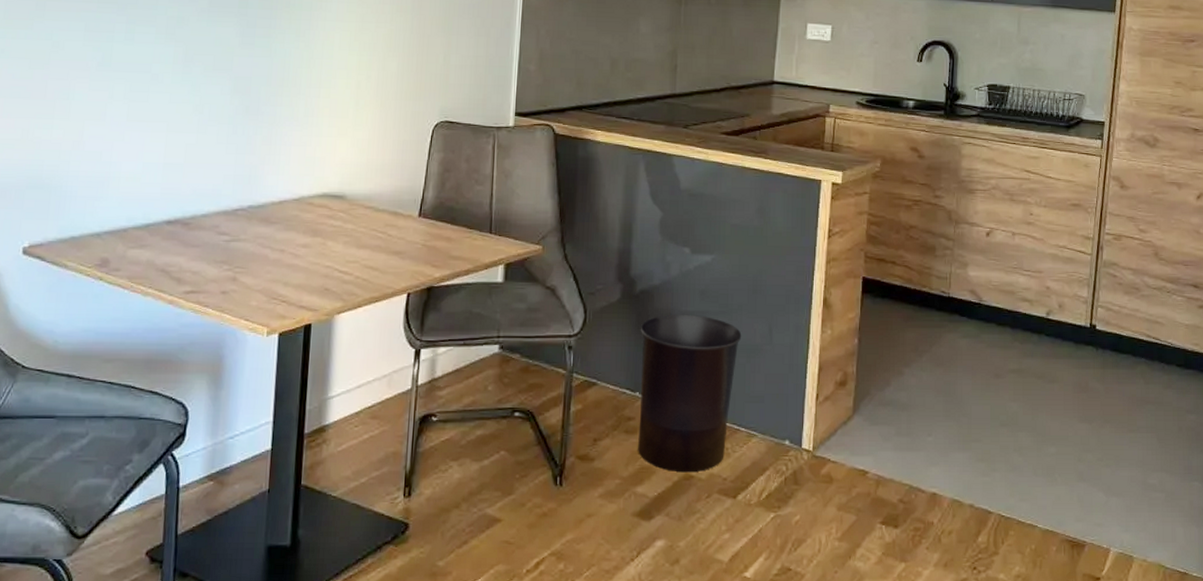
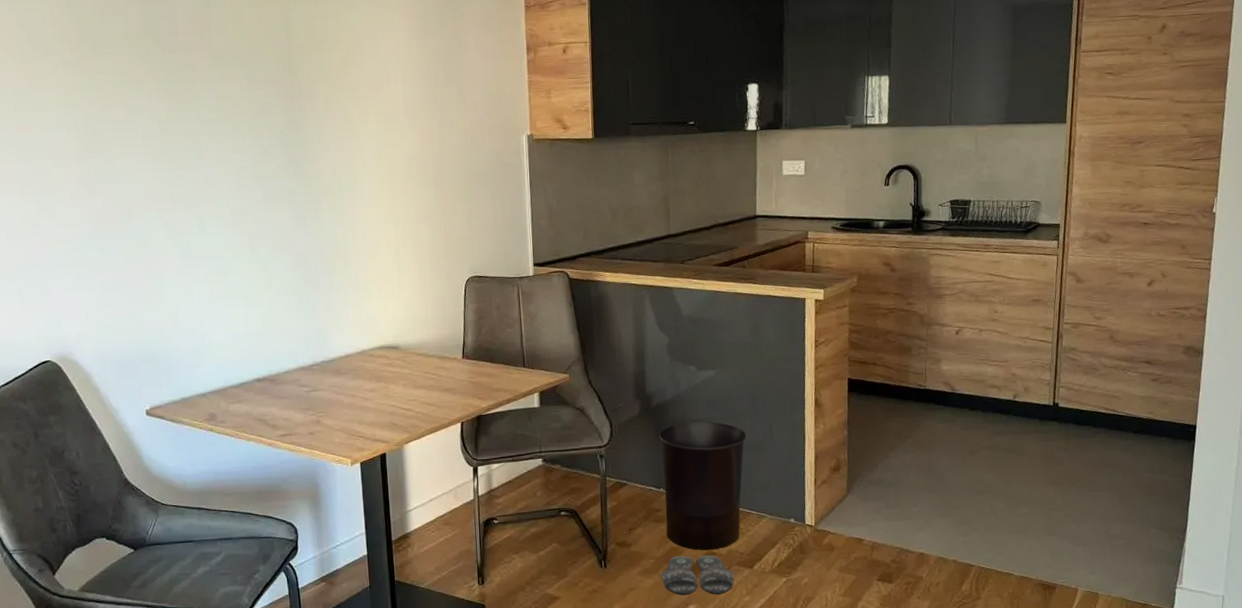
slippers: none [626,476,714,528] -> present [661,554,734,595]

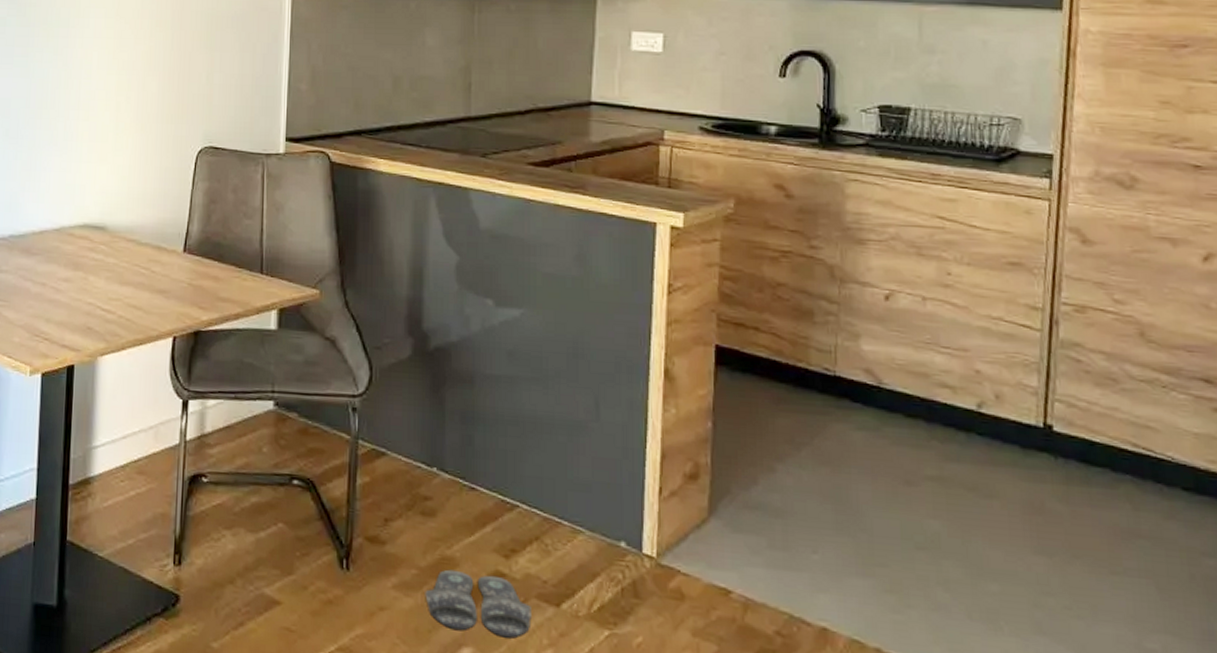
waste bin: present [659,421,747,550] -> none [437,377,561,570]

